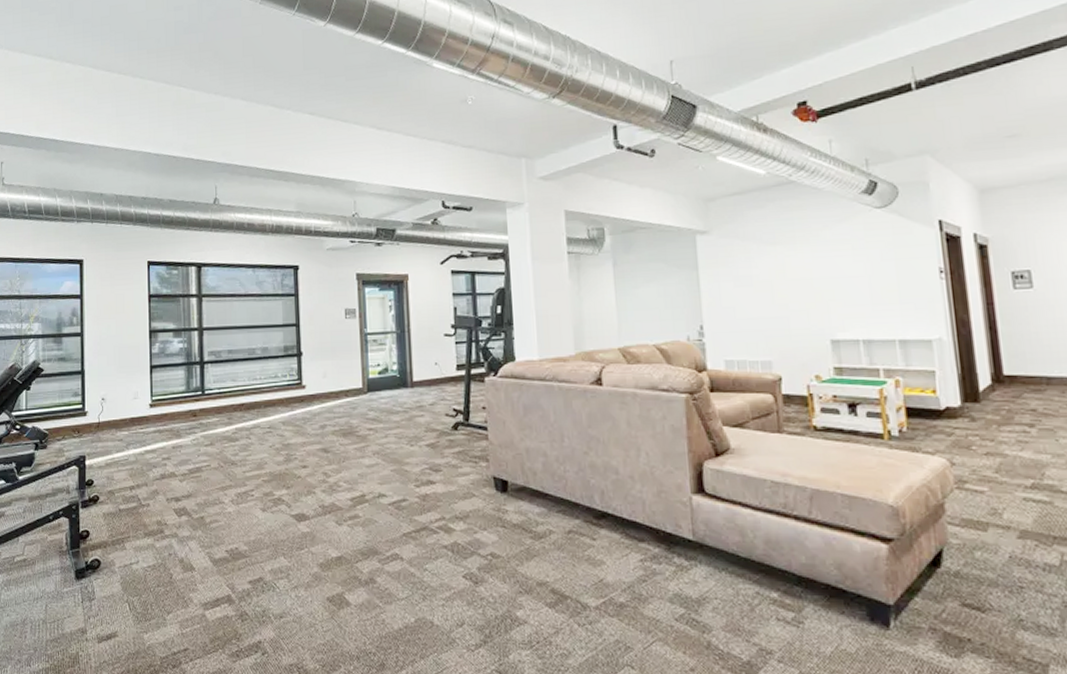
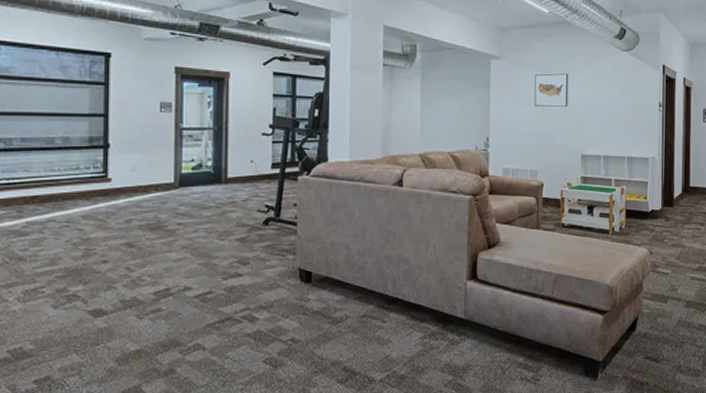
wall art: none [755,243,805,285] -> present [534,73,569,107]

